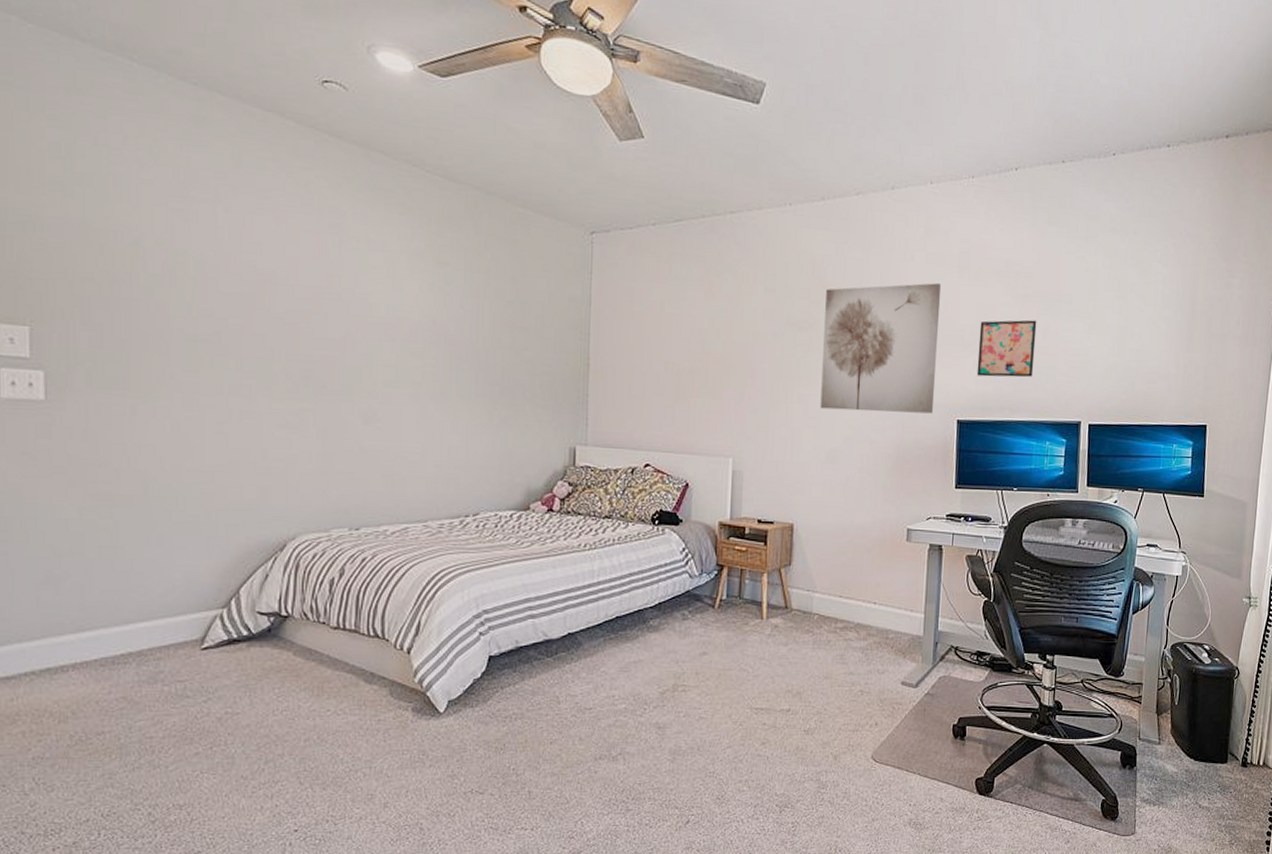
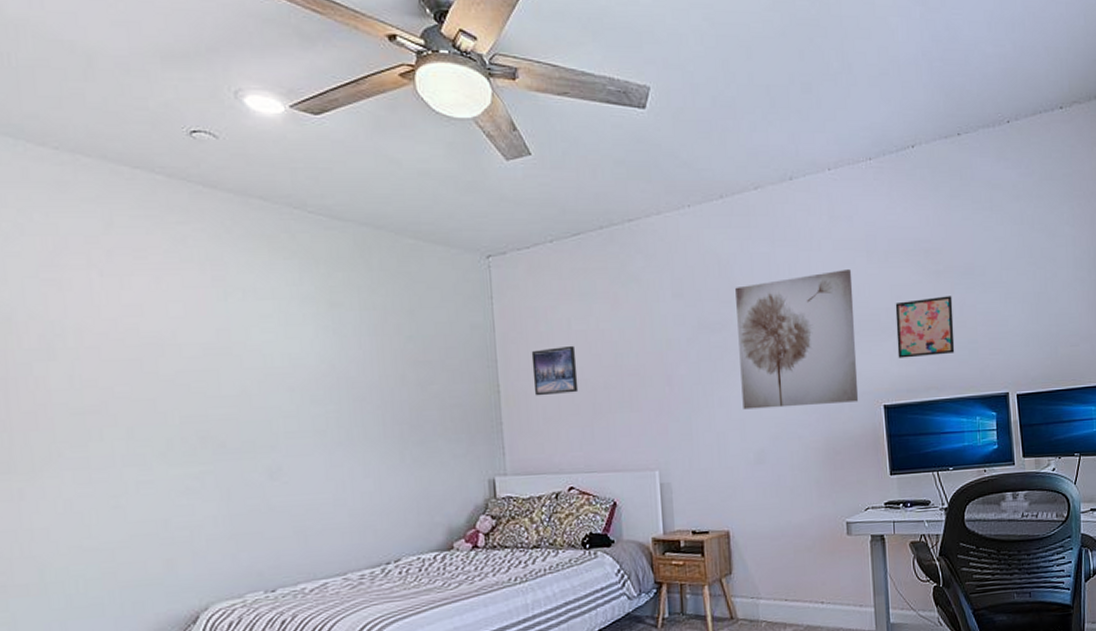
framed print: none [622,327,666,374] -> present [531,345,579,396]

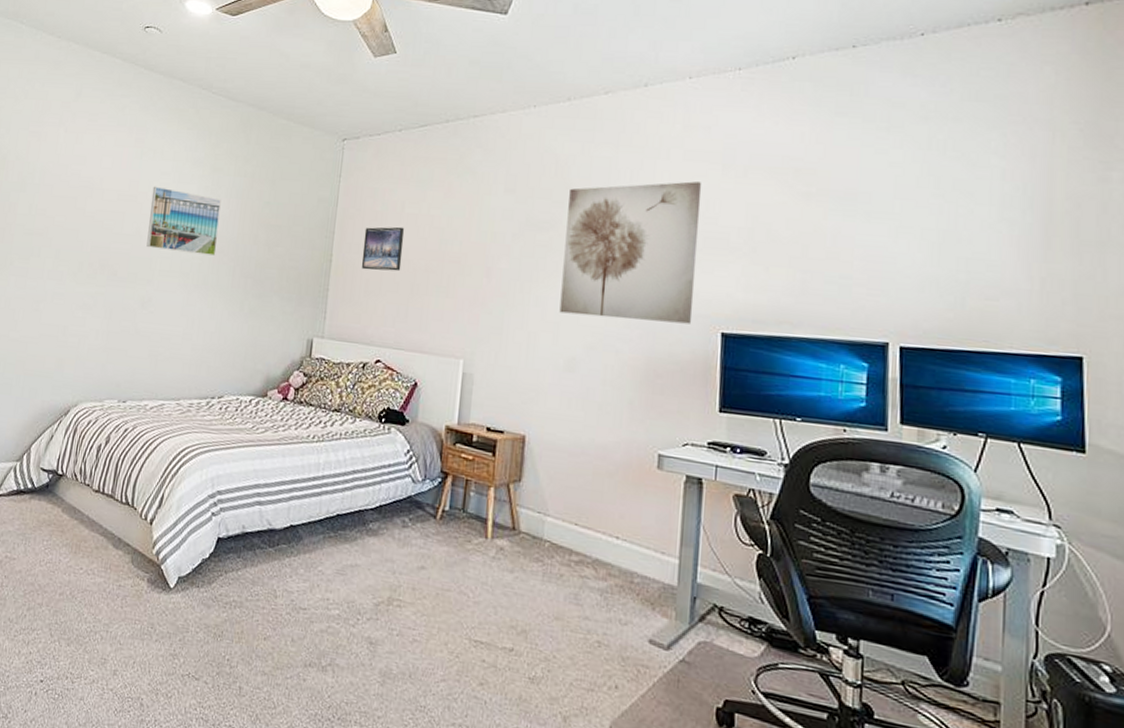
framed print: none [251,332,356,408] -> present [146,186,221,256]
wall art: present [895,296,955,358] -> none [746,221,824,287]

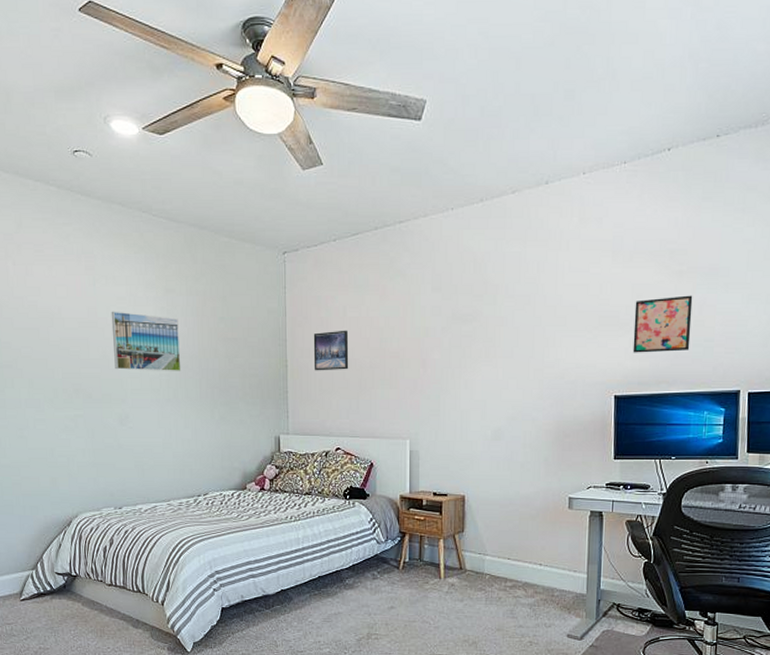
wall art: present [559,181,702,324] -> none [485,268,596,392]
wall art: none [746,221,824,287] -> present [632,295,693,353]

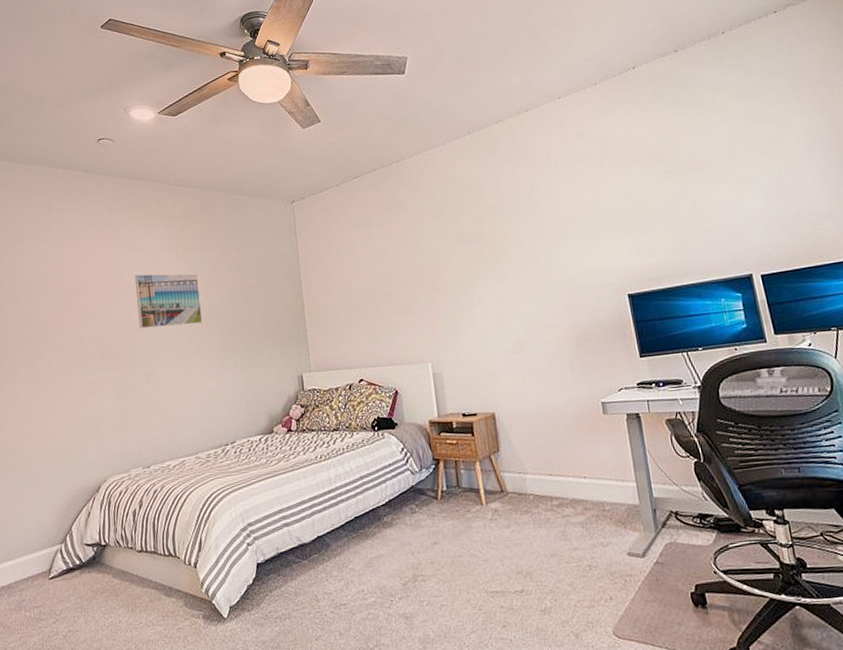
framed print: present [313,330,349,371] -> none [326,264,364,307]
wall art: present [632,295,693,353] -> none [630,191,693,252]

